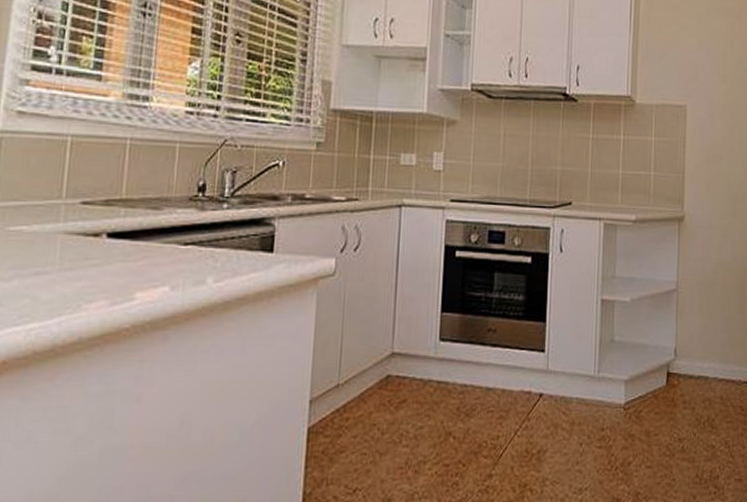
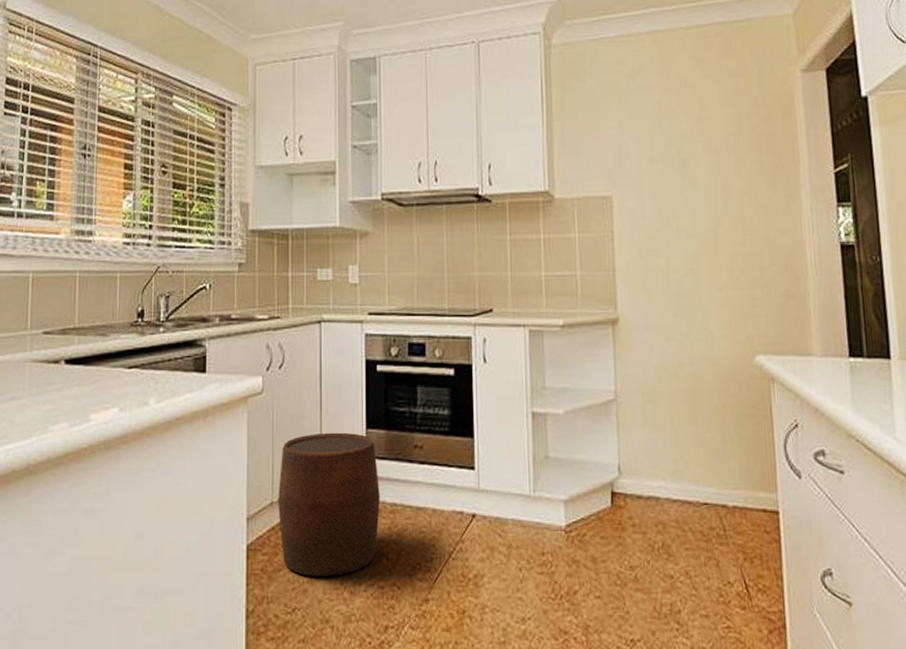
stool: none [344,315,451,457] -> present [278,432,380,576]

